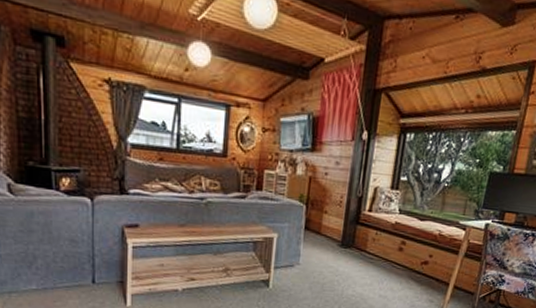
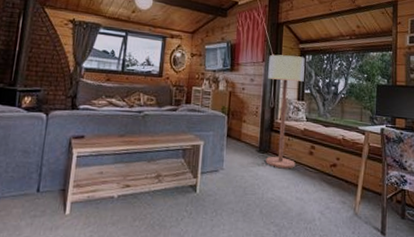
floor lamp: none [348,131,405,266] -> present [265,54,305,169]

